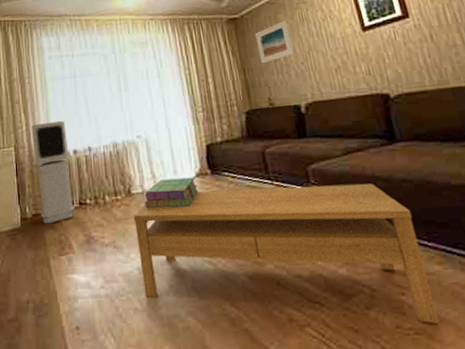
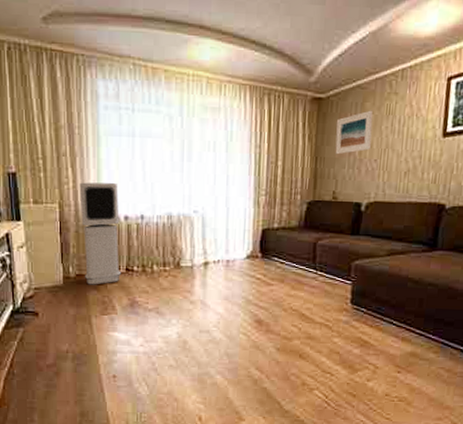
coffee table: present [133,183,439,325] -> none [179,272,428,396]
stack of books: present [144,177,198,208] -> none [192,256,246,284]

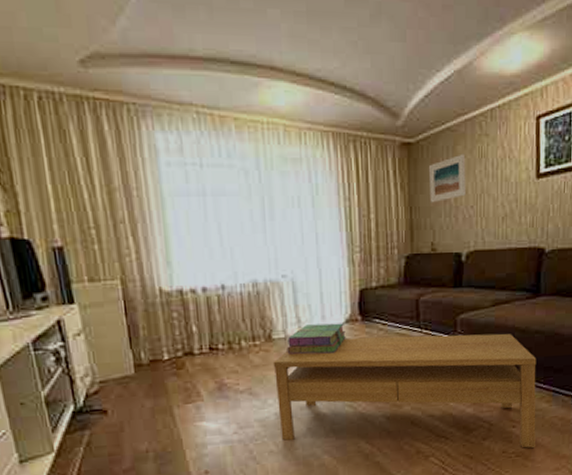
air purifier: present [79,182,122,285] -> none [144,250,205,371]
coffee table: none [179,272,428,396] -> present [273,333,537,449]
stack of books: none [192,256,246,284] -> present [287,323,346,355]

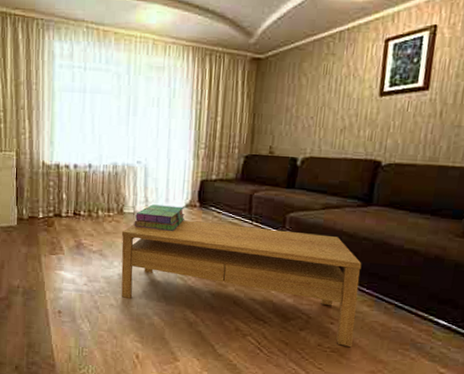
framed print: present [429,154,466,203] -> none [272,70,311,112]

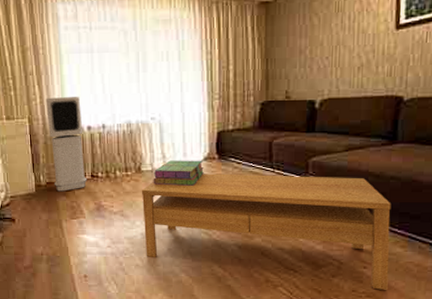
air purifier: none [34,133,70,227] -> present [46,96,88,192]

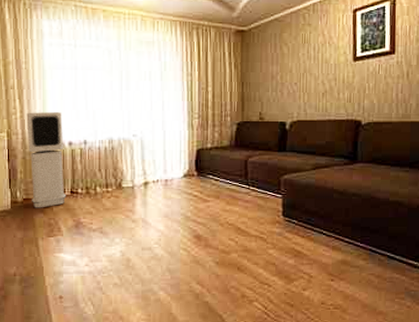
coffee table: present [141,173,391,291] -> none [121,190,354,303]
stack of books: present [153,160,204,186] -> none [133,177,183,202]

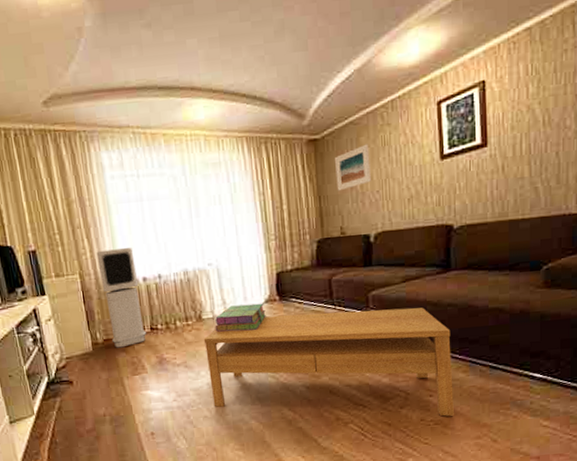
coffee table: none [121,190,354,303] -> present [203,307,454,417]
stack of books: none [133,177,183,202] -> present [215,303,266,332]
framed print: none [259,39,291,80] -> present [335,144,371,191]

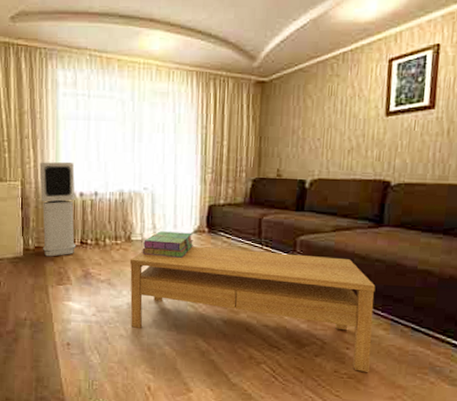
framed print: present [335,144,371,191] -> none [278,92,316,134]

